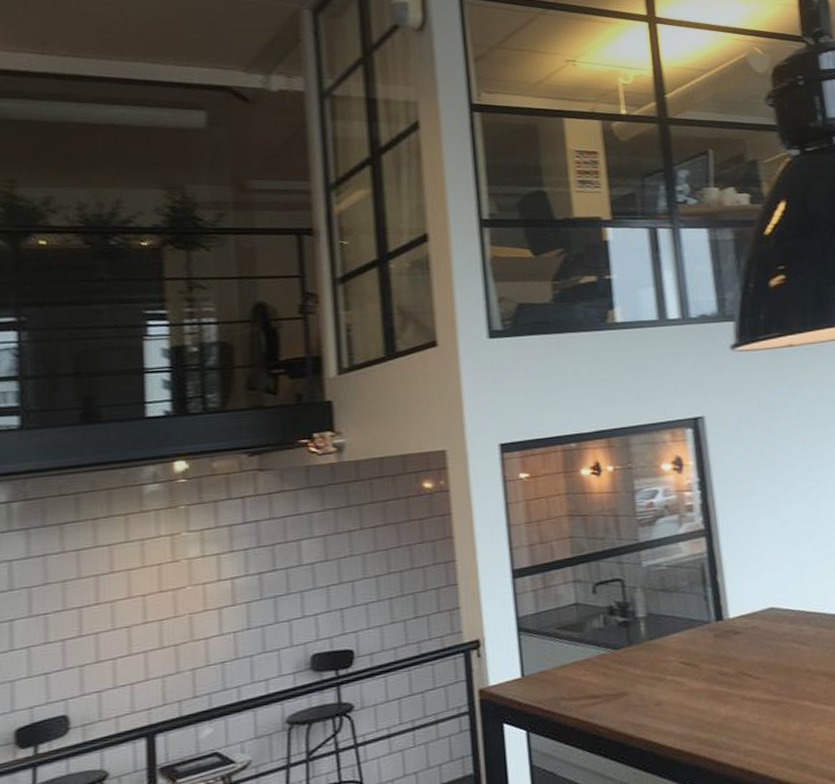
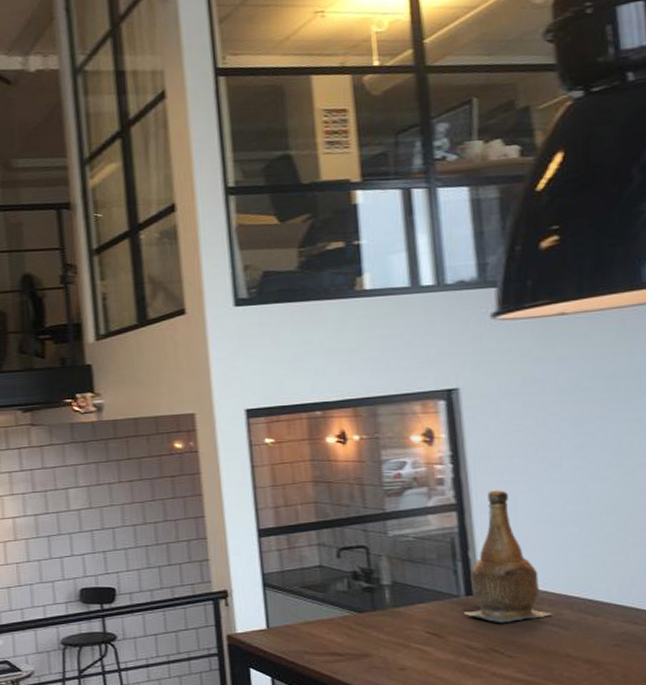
bottle: none [714,512,794,646] -> present [463,489,553,623]

